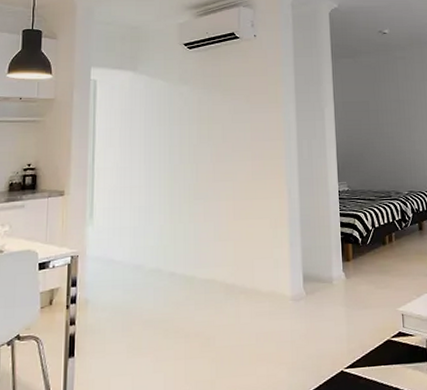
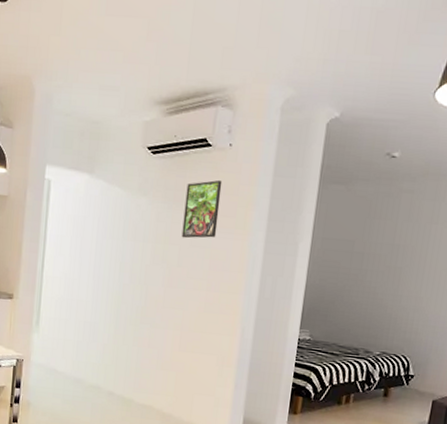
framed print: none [222,64,254,117] -> present [181,179,223,239]

